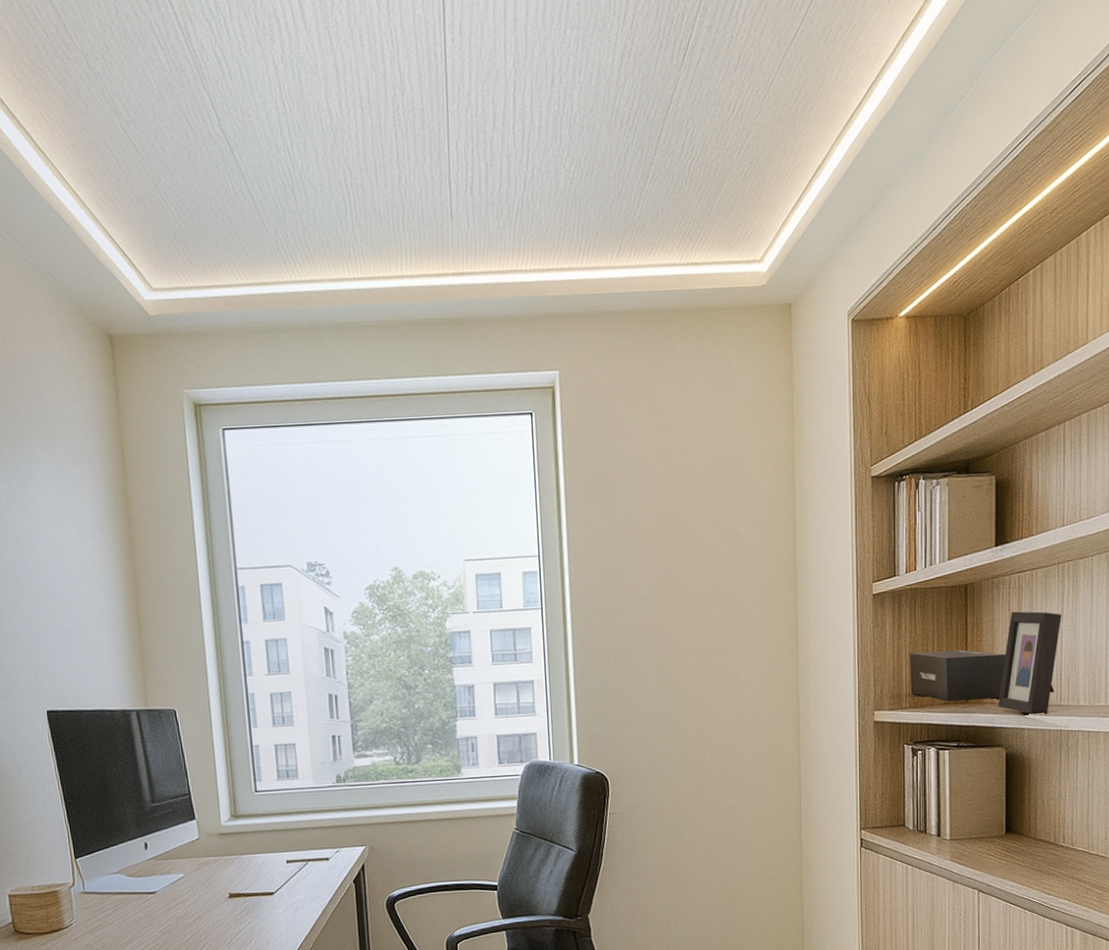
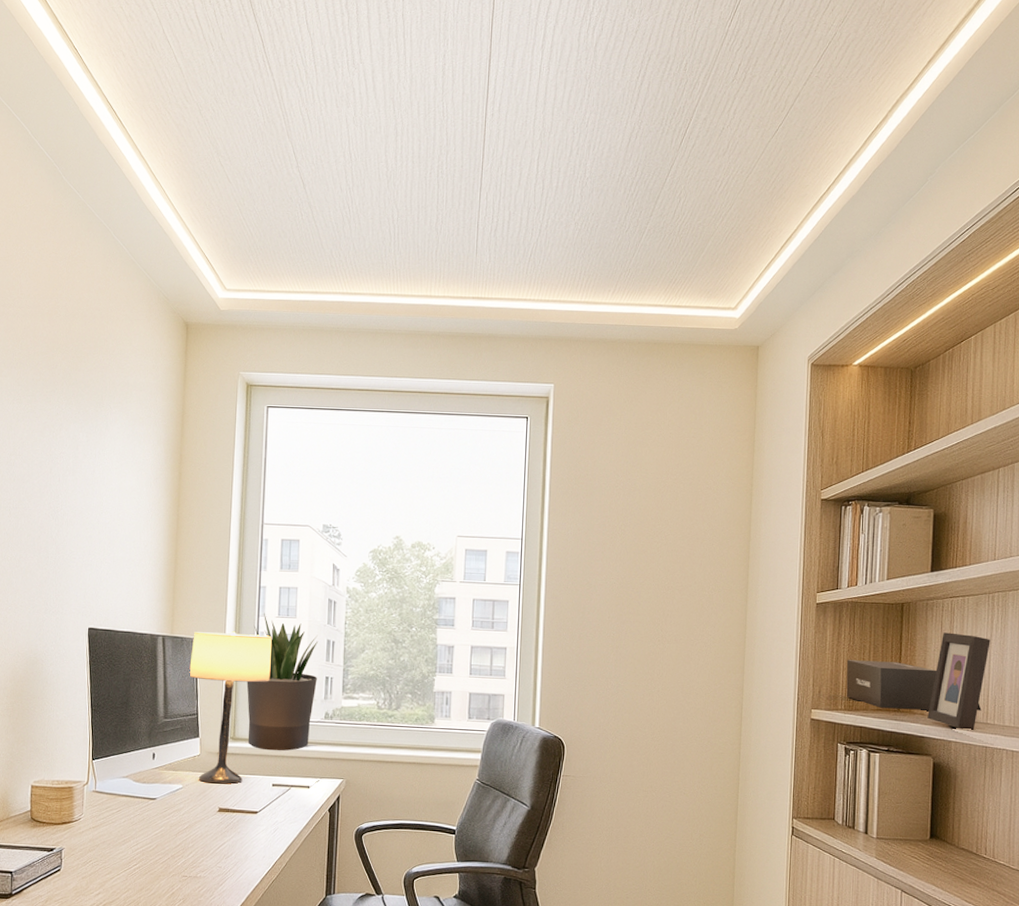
table lamp: none [172,696,269,868] -> present [188,631,272,784]
planter: none [241,671,323,825] -> present [246,613,319,751]

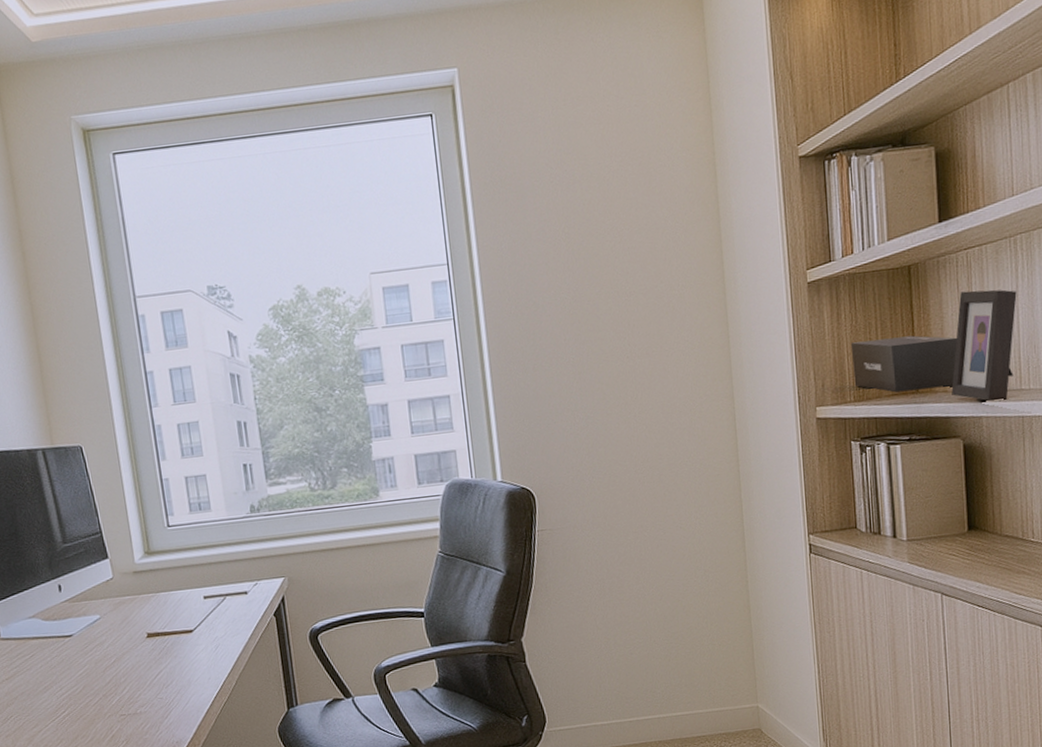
table lamp: present [188,631,272,784] -> none [78,428,179,608]
planter: present [246,613,319,751] -> none [147,402,238,560]

